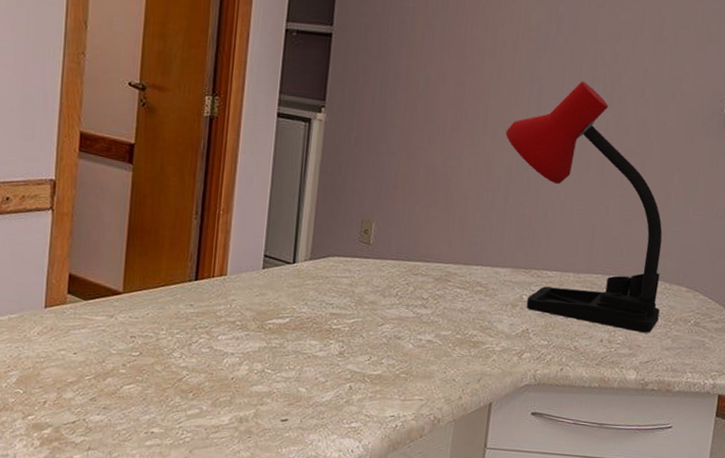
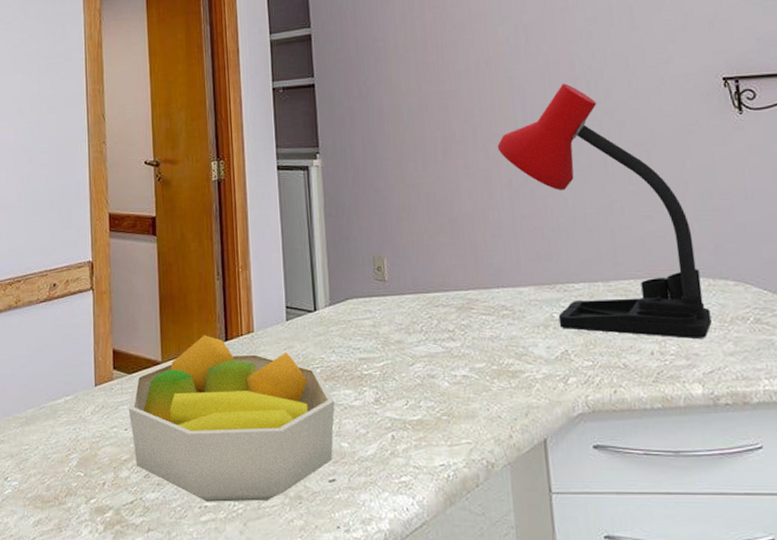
fruit bowl: none [80,271,299,433] -> present [128,335,335,502]

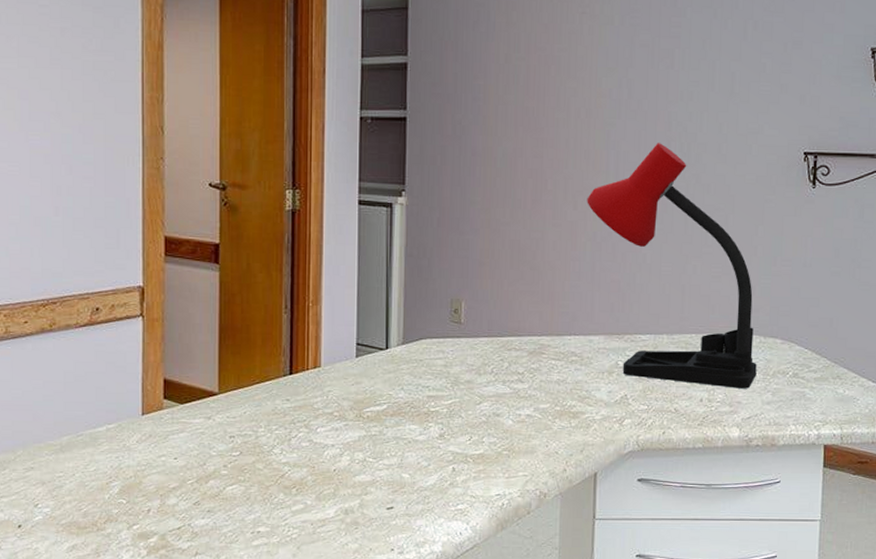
fruit bowl: present [128,335,335,502] -> none [179,368,399,528]

